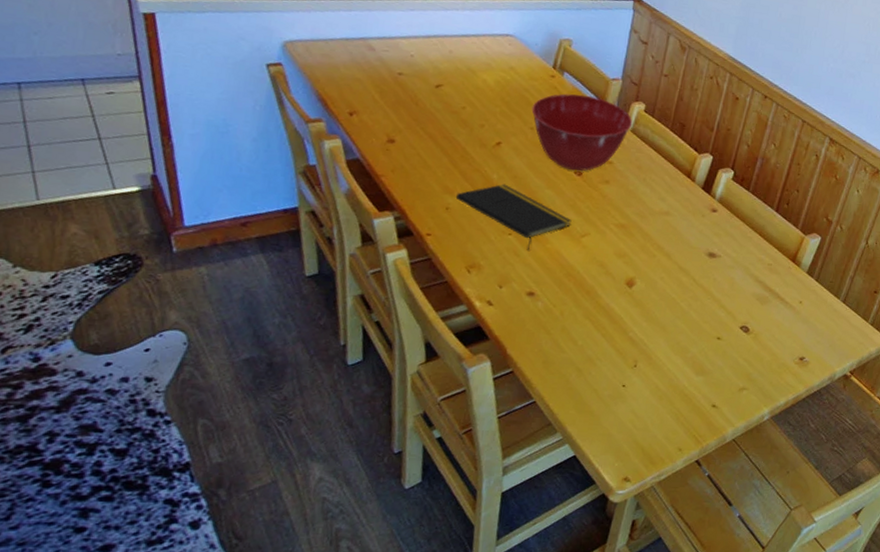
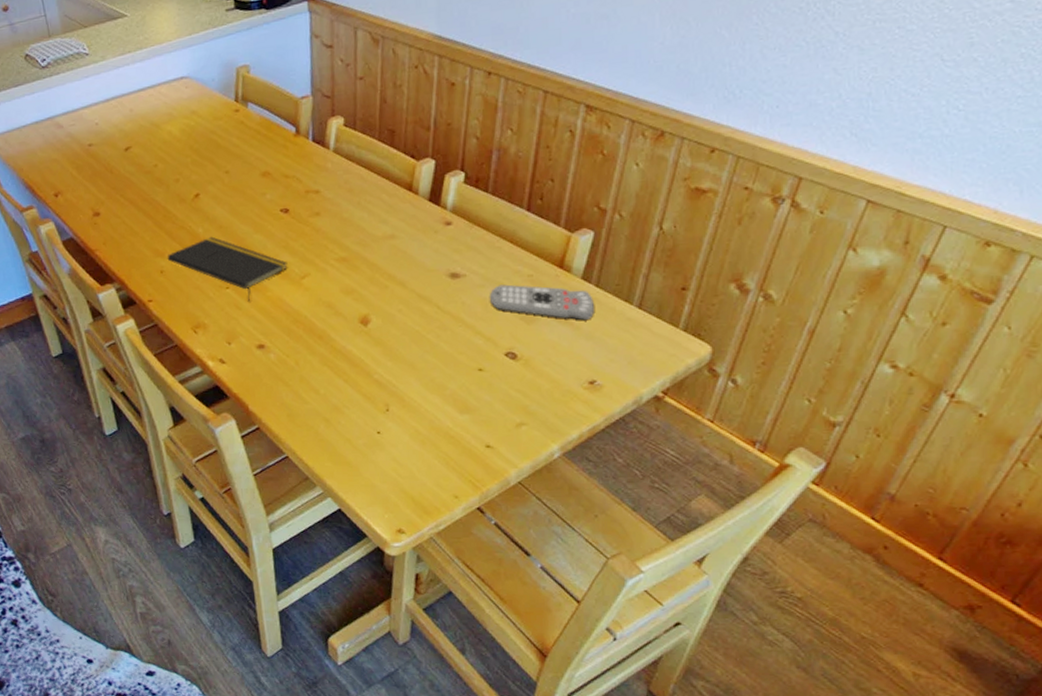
mixing bowl: present [531,93,633,172] -> none [222,121,334,209]
remote control: none [735,268,813,308] -> present [489,284,594,321]

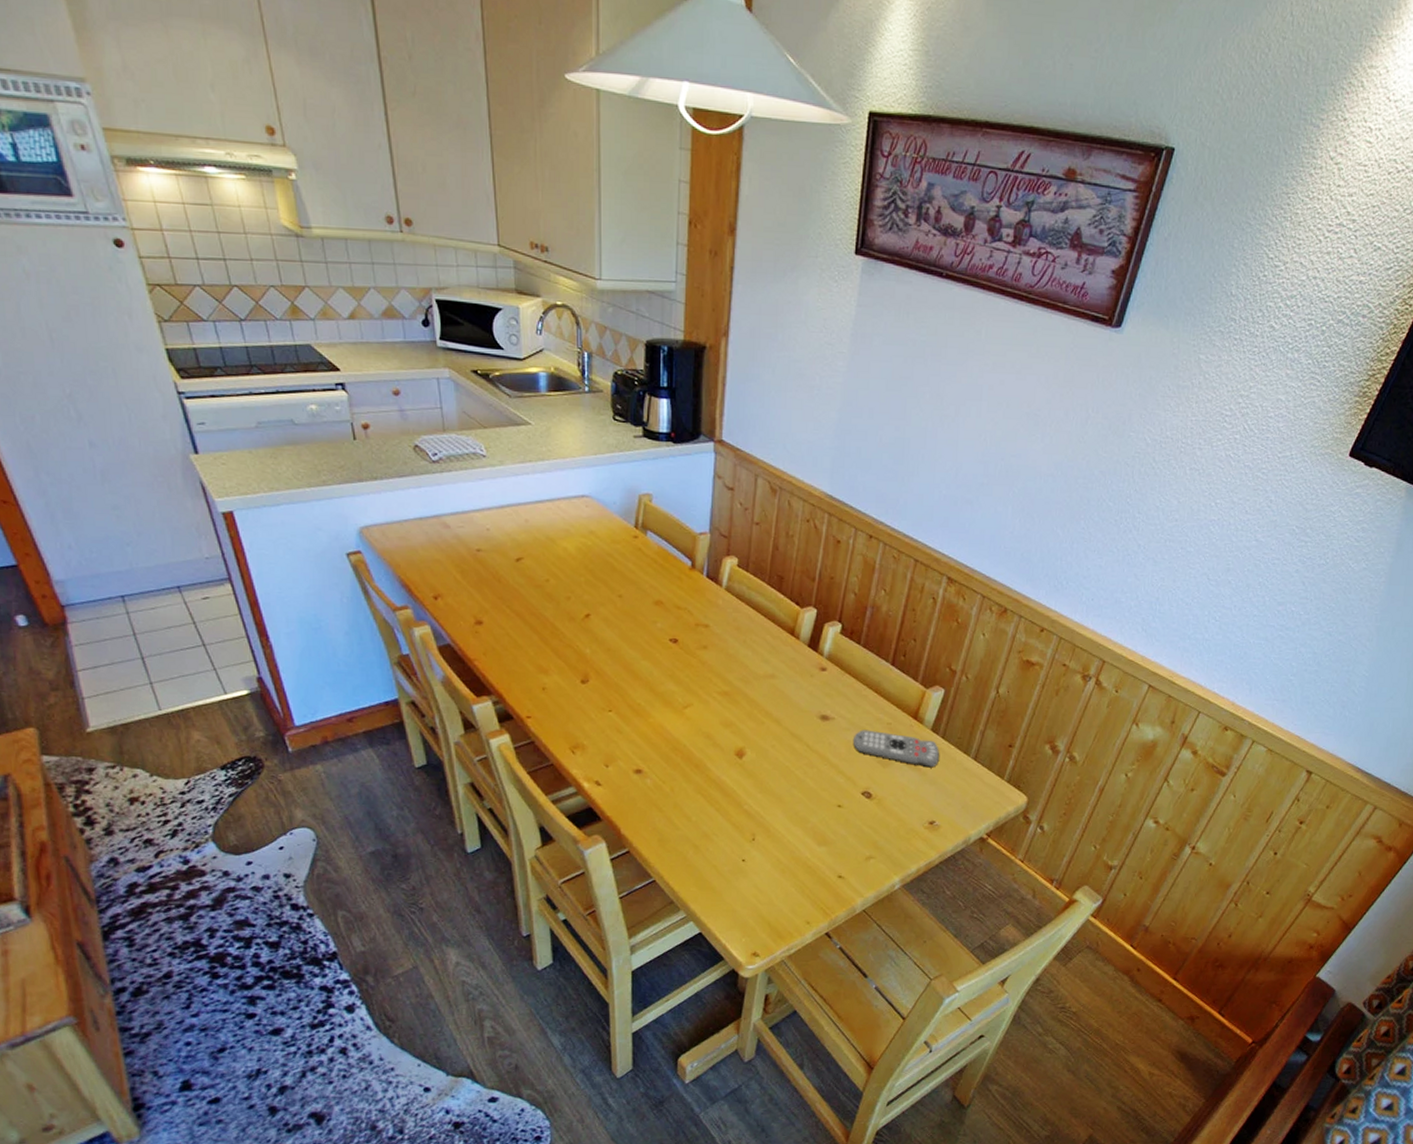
notepad: present [167,236,288,302] -> none [550,658,672,726]

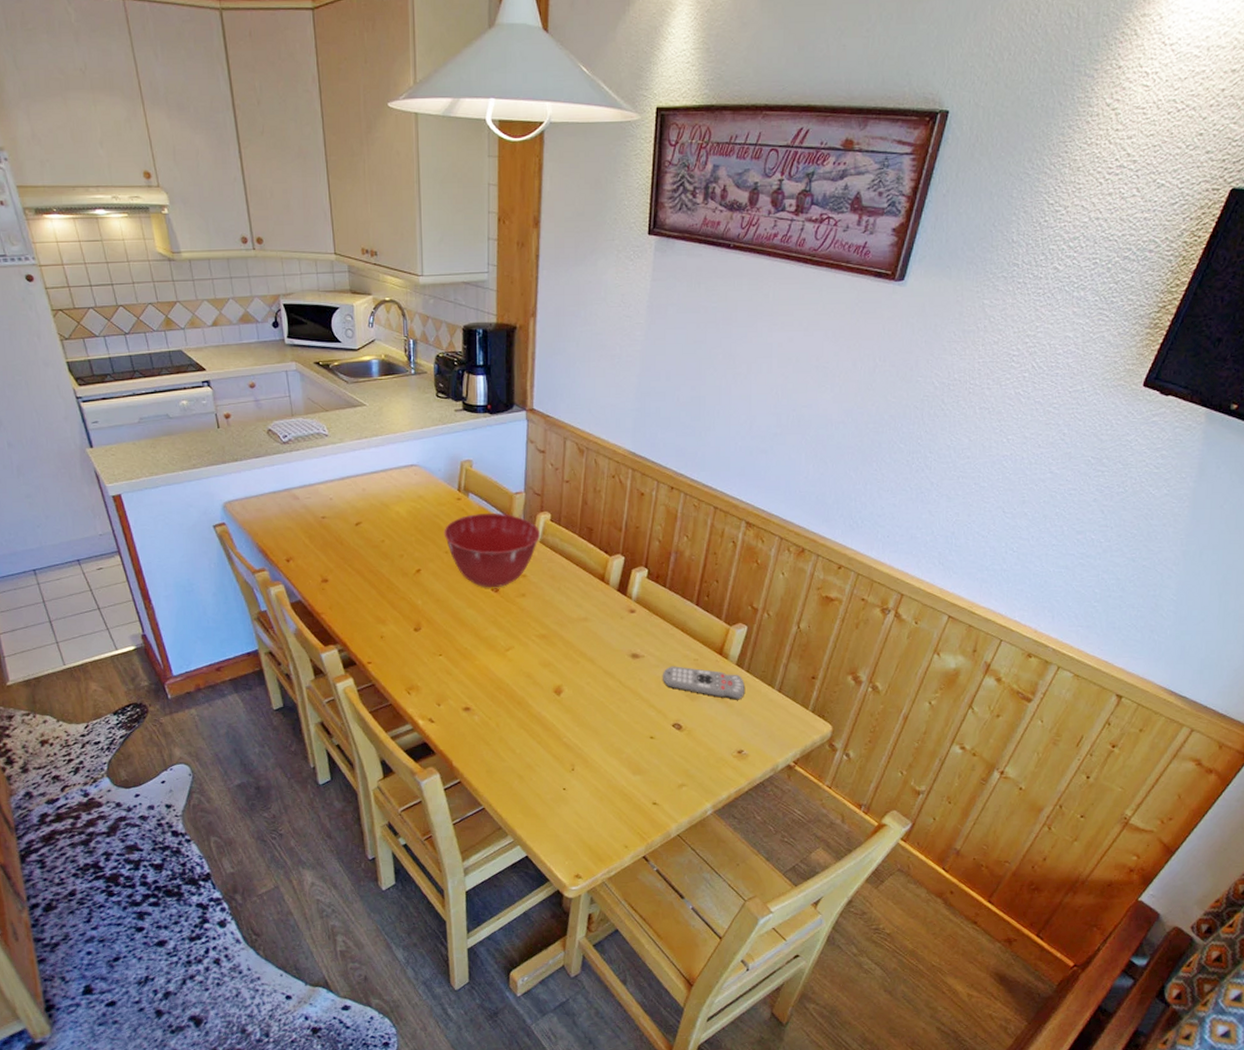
mixing bowl: none [617,554,726,638] -> present [444,512,541,588]

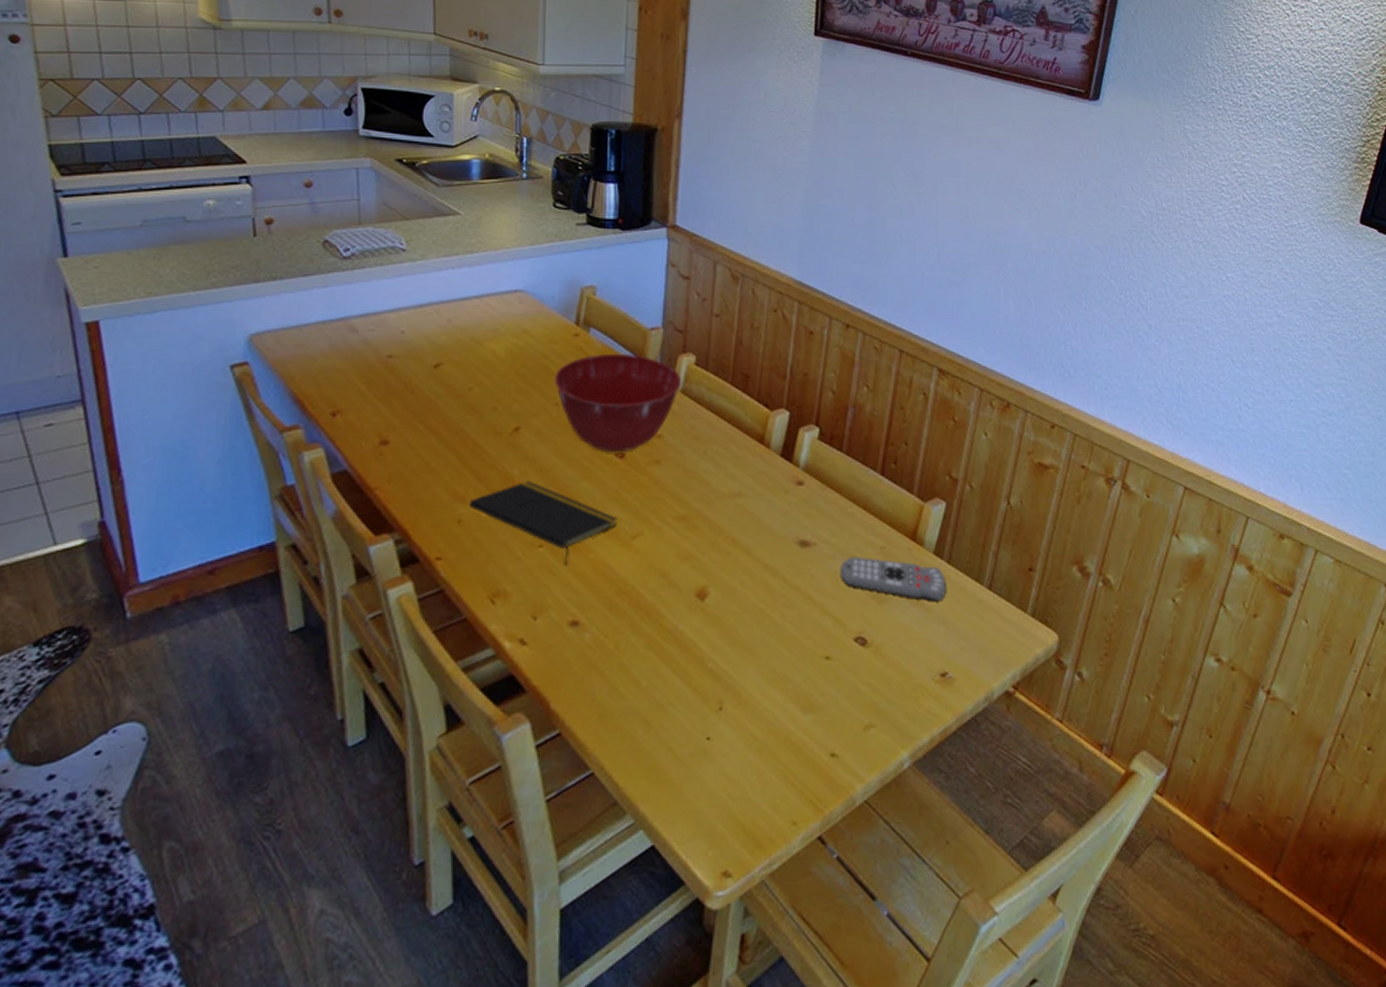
notepad: none [387,608,495,669] -> present [468,480,618,565]

